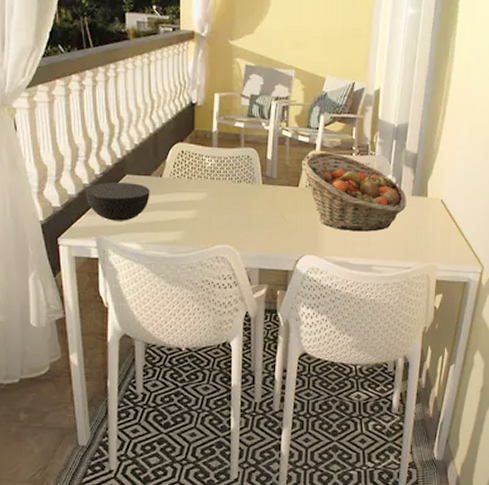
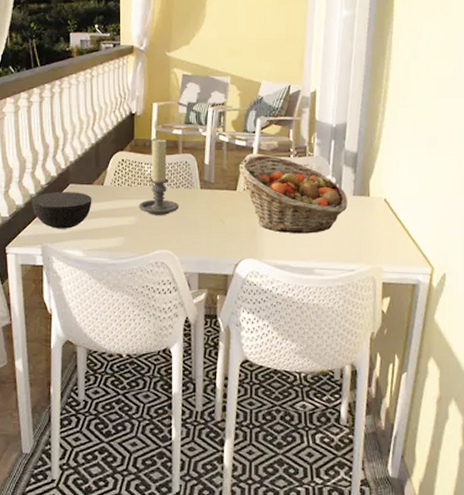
candle holder: none [199,130,240,210] -> present [139,138,179,215]

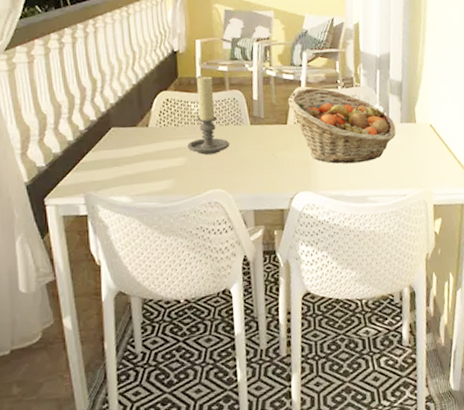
bowl: present [32,192,92,229] -> none [70,135,137,176]

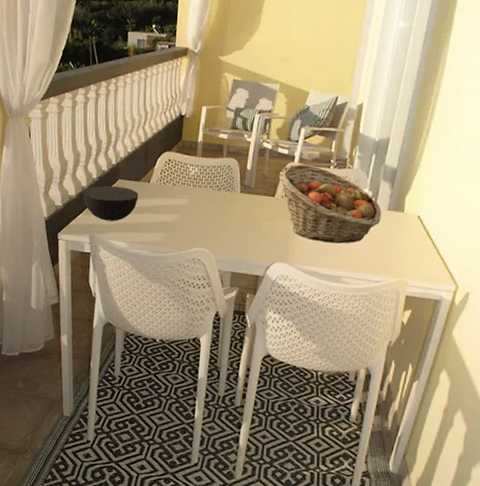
bowl: none [70,135,137,176] -> present [83,186,139,221]
candle holder: present [188,75,229,155] -> none [181,141,219,215]

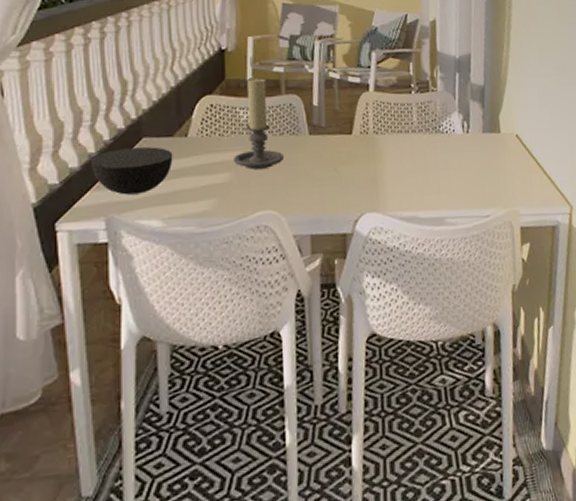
candle holder: none [181,141,219,215] -> present [234,77,284,170]
fruit basket: present [279,164,382,244] -> none [353,91,478,180]

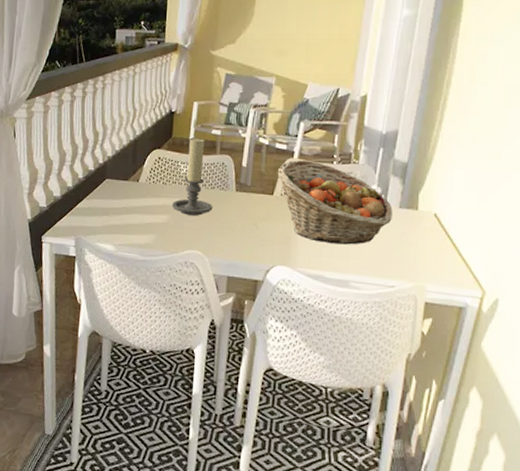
bowl: present [91,147,173,195] -> none [68,186,127,223]
fruit basket: none [353,91,478,180] -> present [277,159,393,245]

